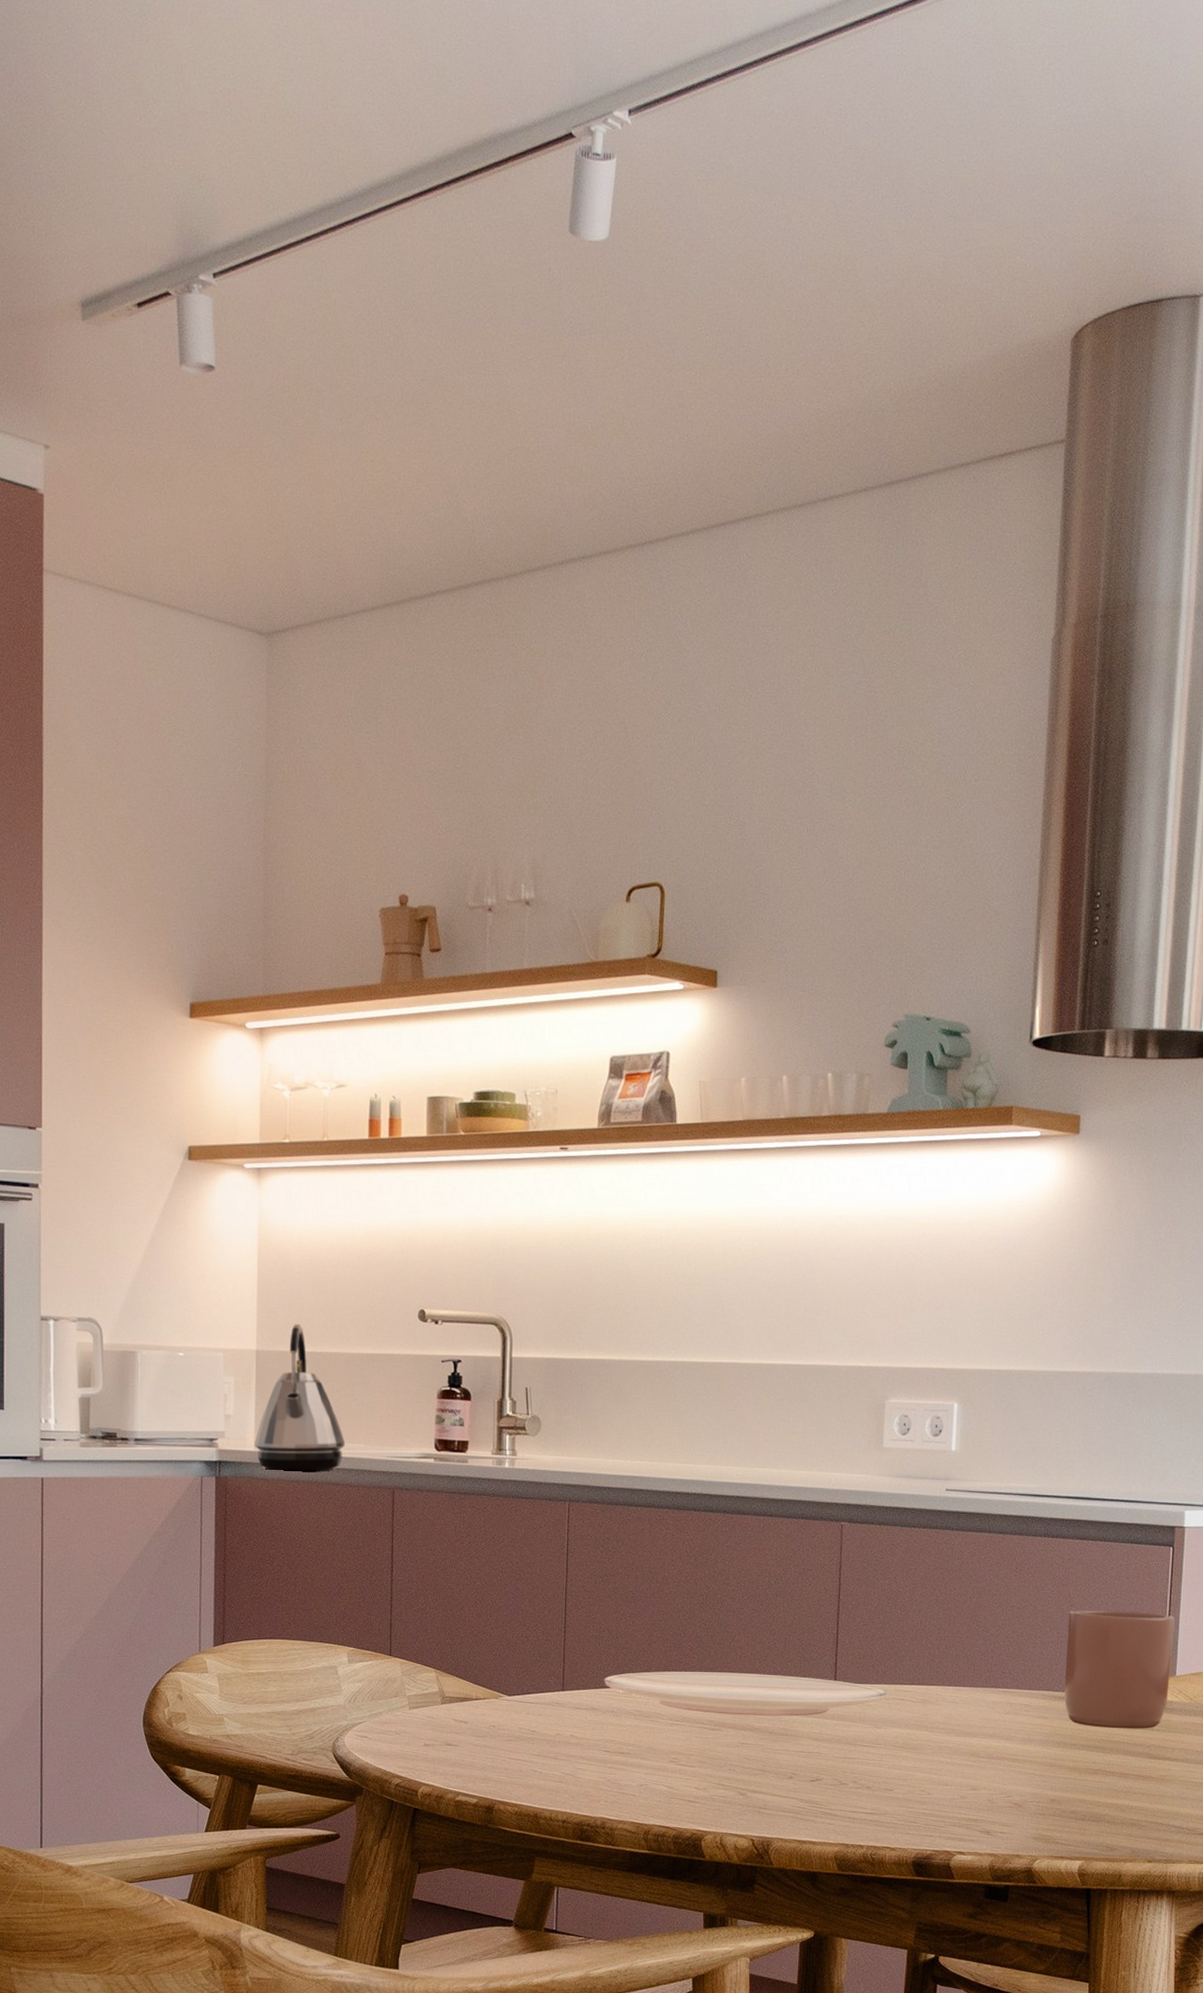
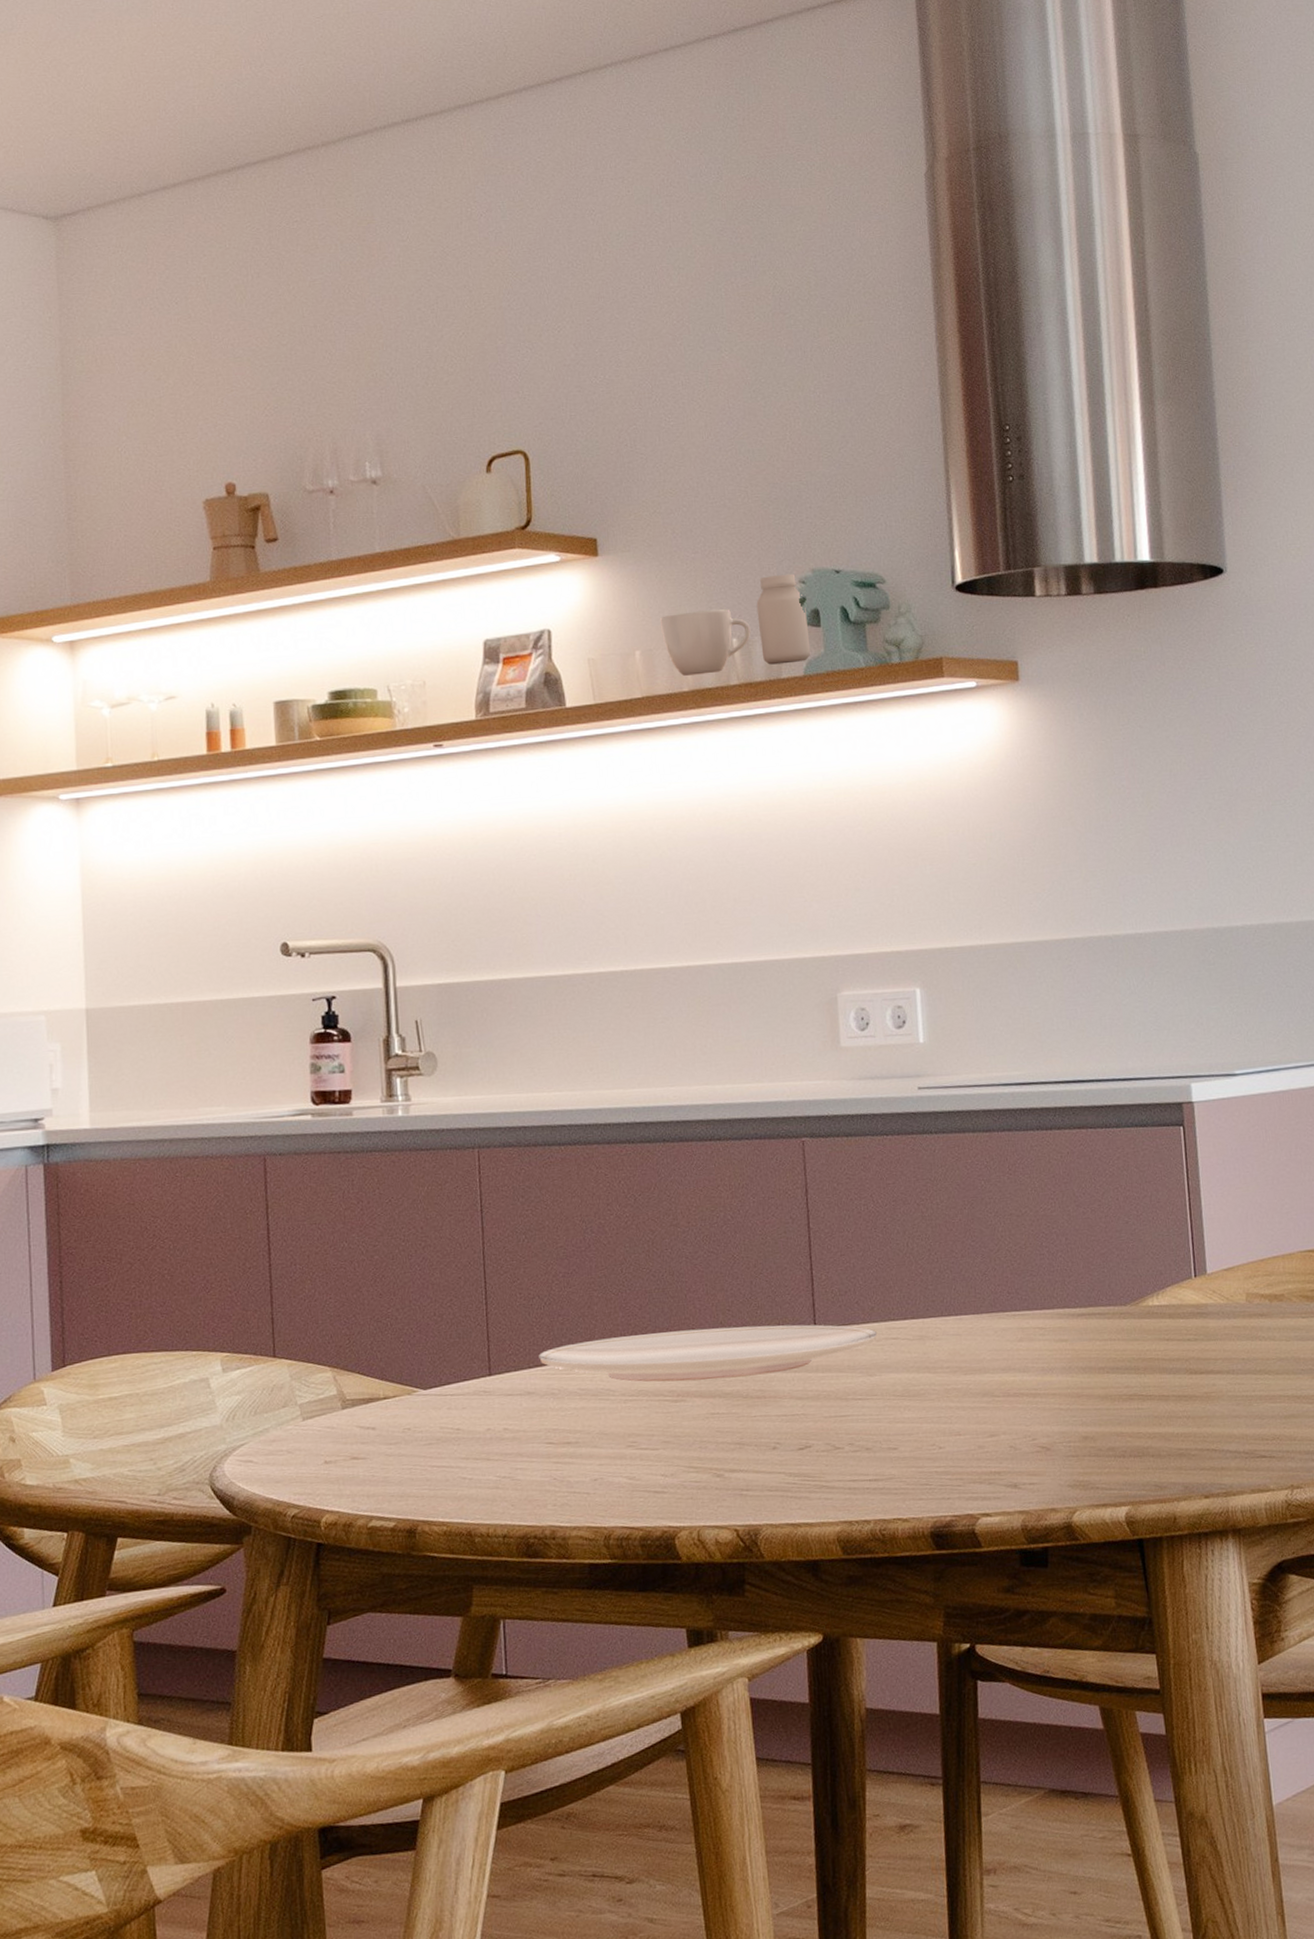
kettle: present [254,1324,345,1471] -> none [89,973,202,1150]
cup: none [765,1045,845,1104] -> present [659,609,751,676]
jar: none [852,1017,896,1101] -> present [756,573,811,665]
mug: present [1064,1610,1175,1729] -> none [1076,1204,1202,1345]

